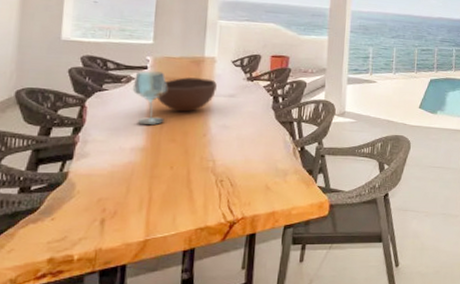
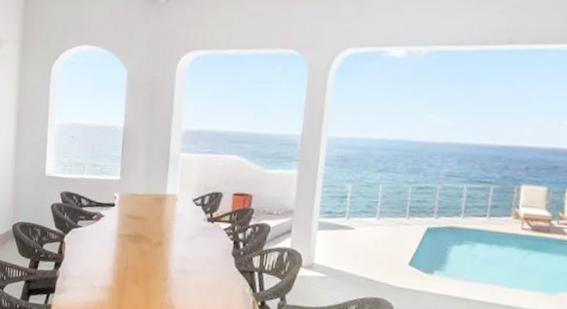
wine glass: present [132,71,168,124] -> none [102,208,132,265]
bowl: present [156,76,217,112] -> none [122,215,178,253]

